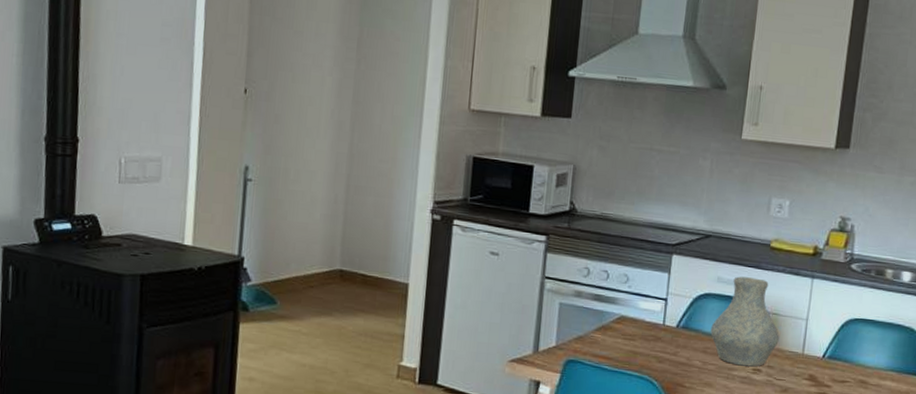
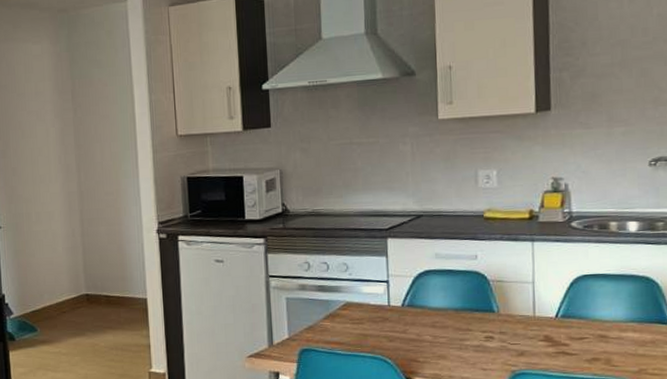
vase: present [710,276,780,367] -> none [436,249,507,336]

